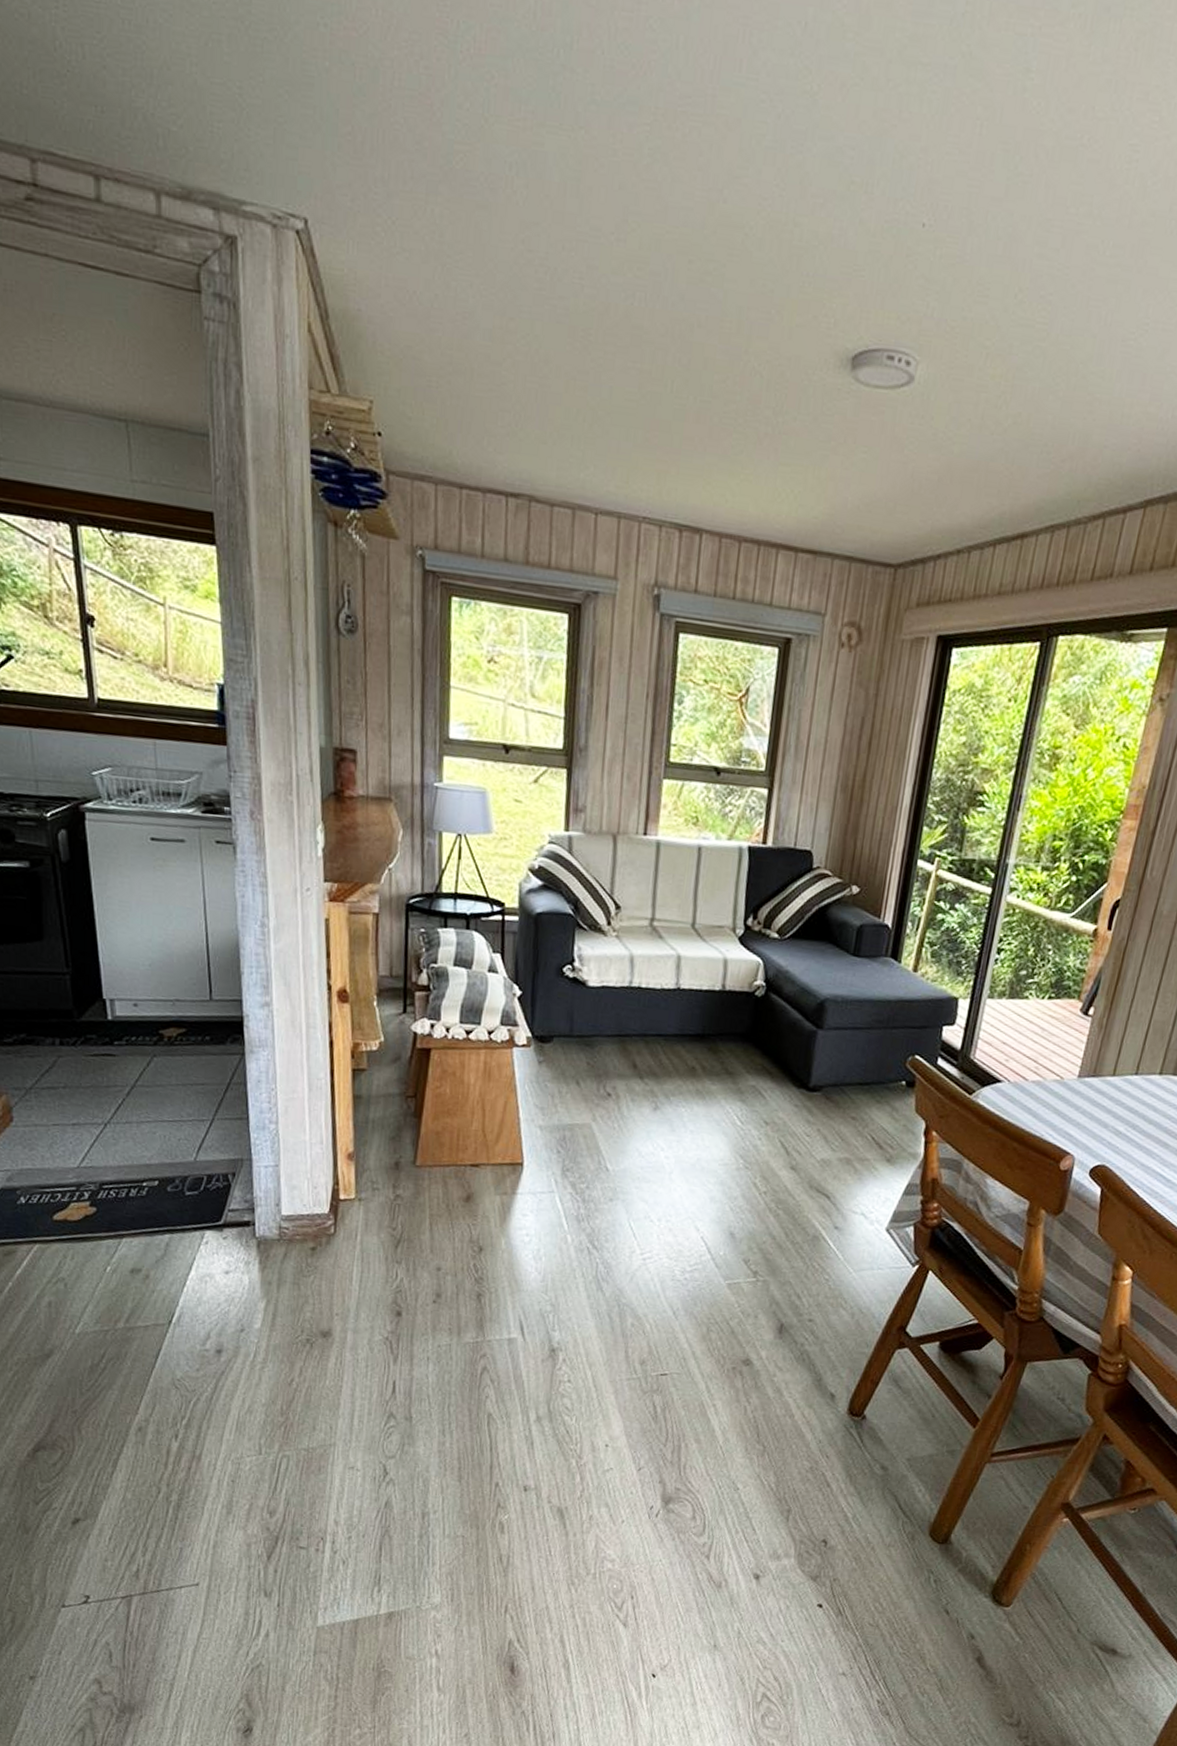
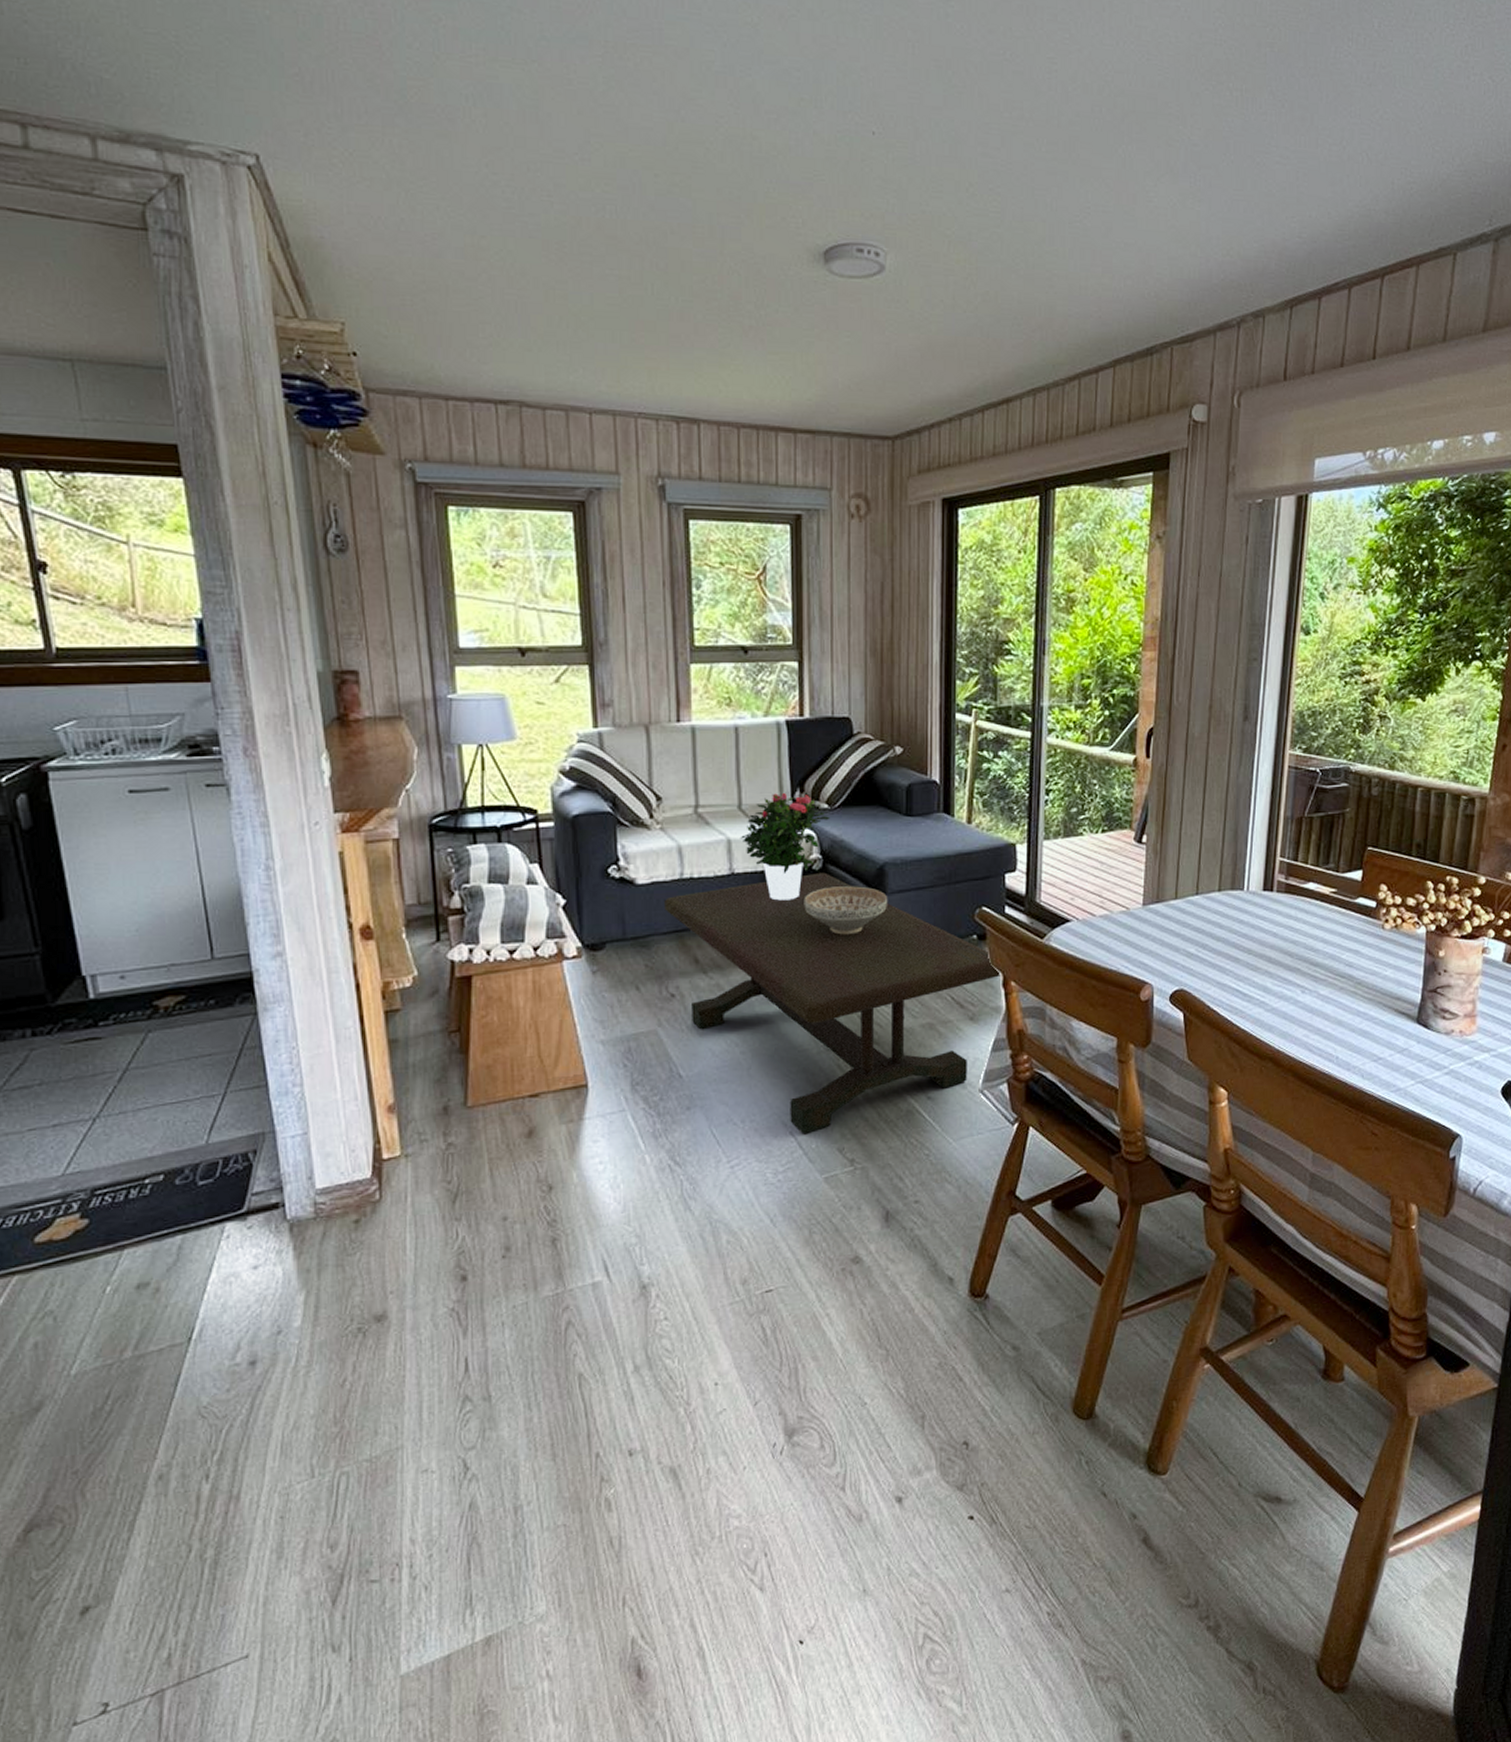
coffee table: none [611,999,923,1242] -> present [664,872,1000,1135]
potted flower: none [689,916,779,1022] -> present [740,792,830,901]
decorative bowl: none [741,1014,824,1063] -> present [804,886,888,935]

